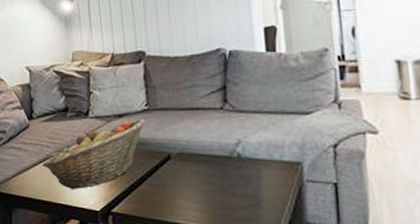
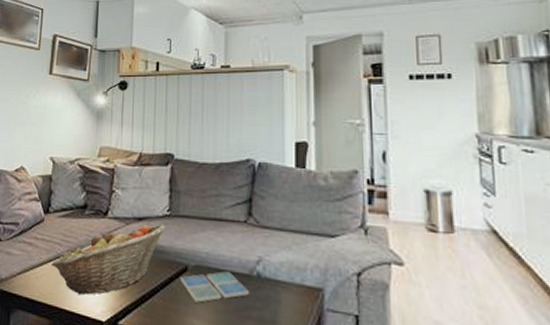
drink coaster: none [165,156,231,186] -> present [181,271,249,303]

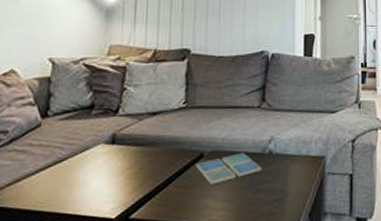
fruit basket: present [51,223,165,295] -> none [50,116,181,197]

